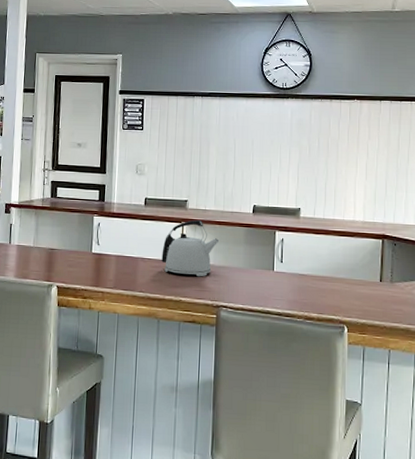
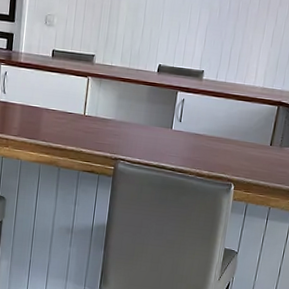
kettle: present [161,220,220,277] -> none [65,75,123,131]

